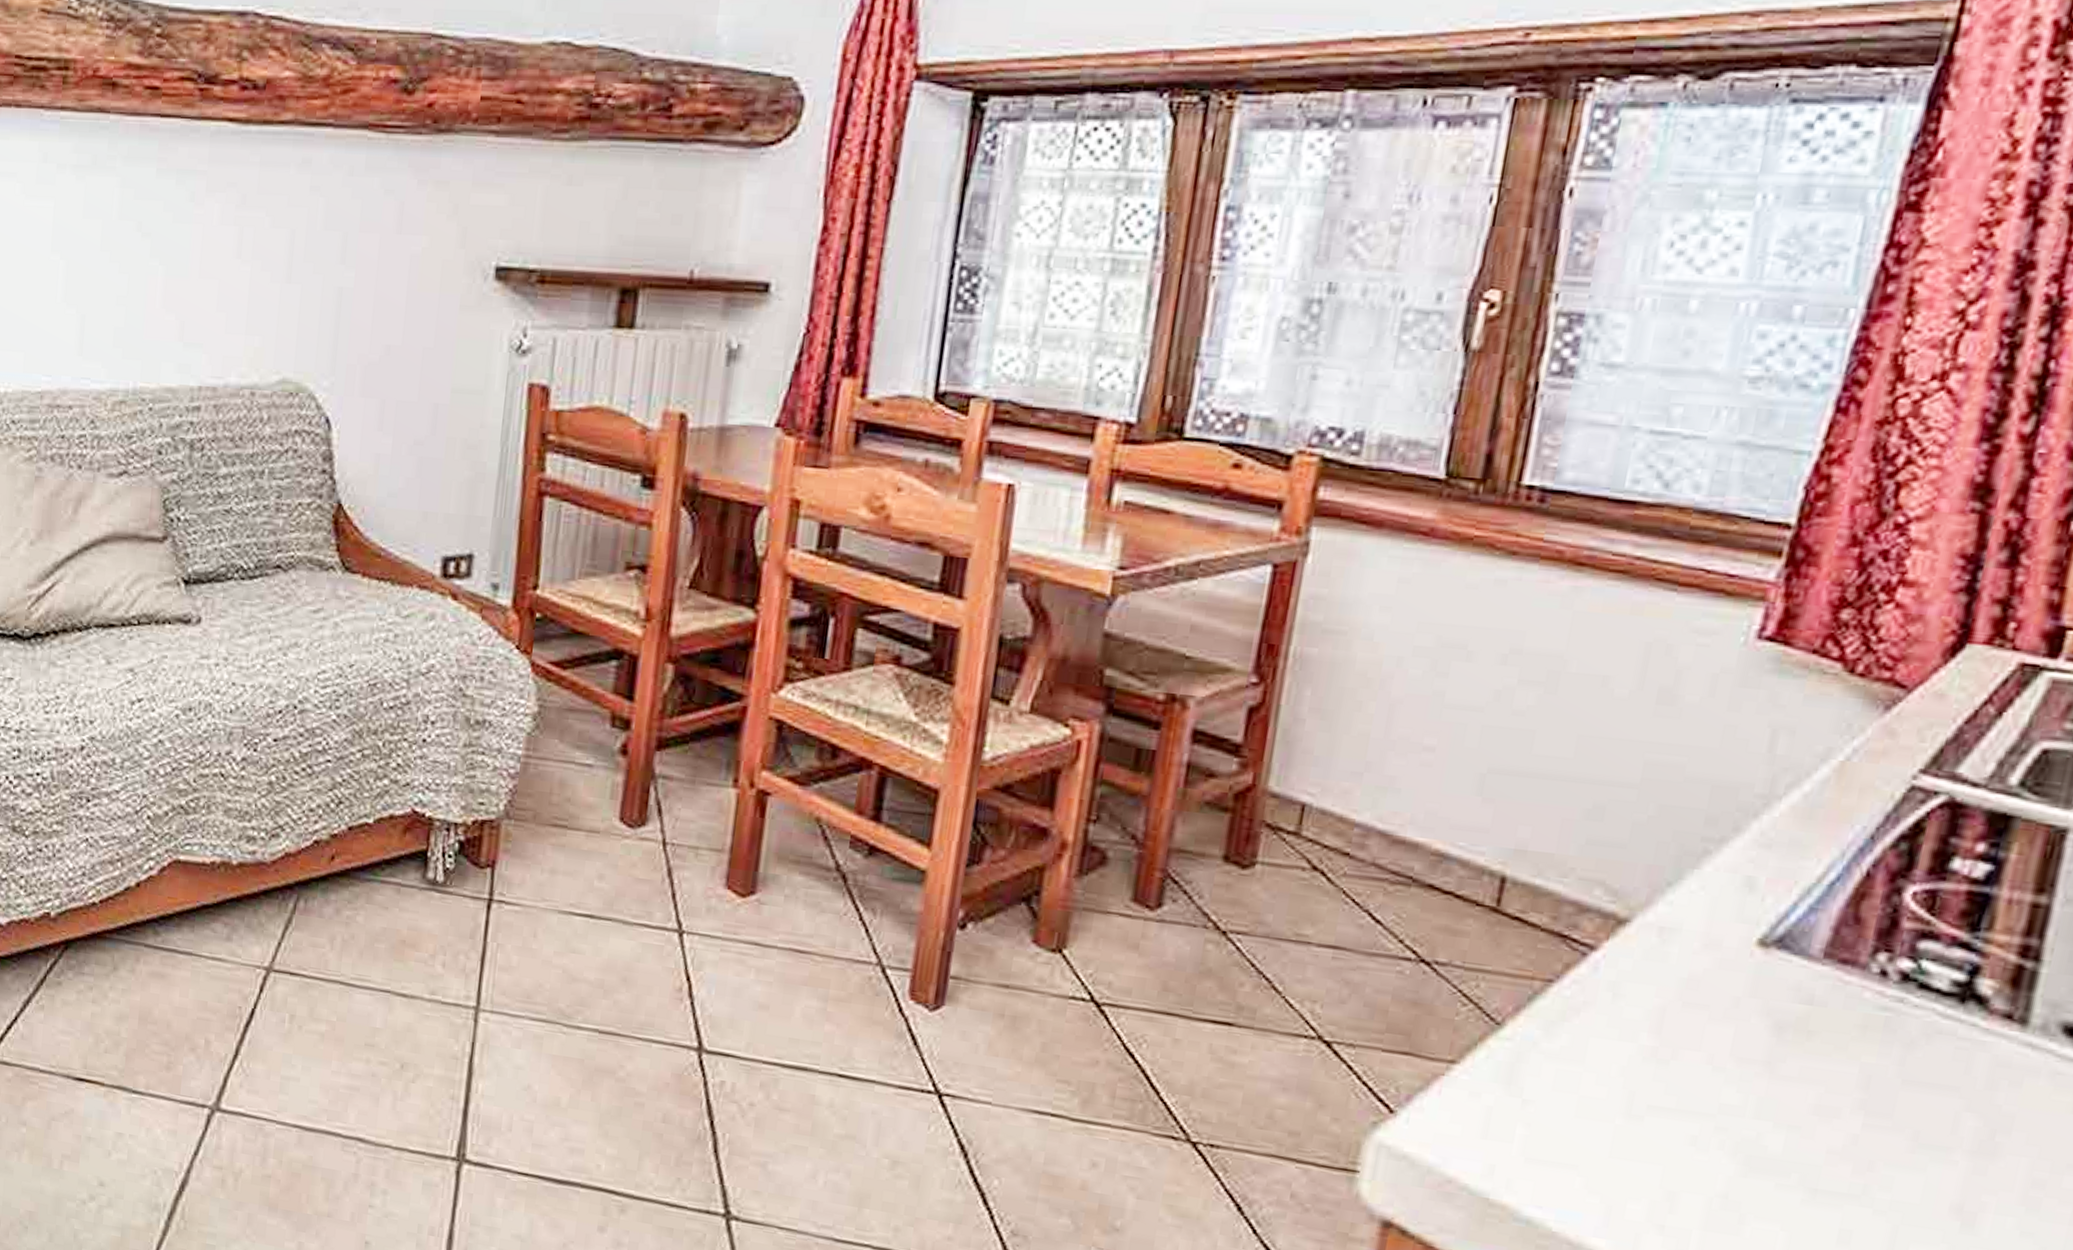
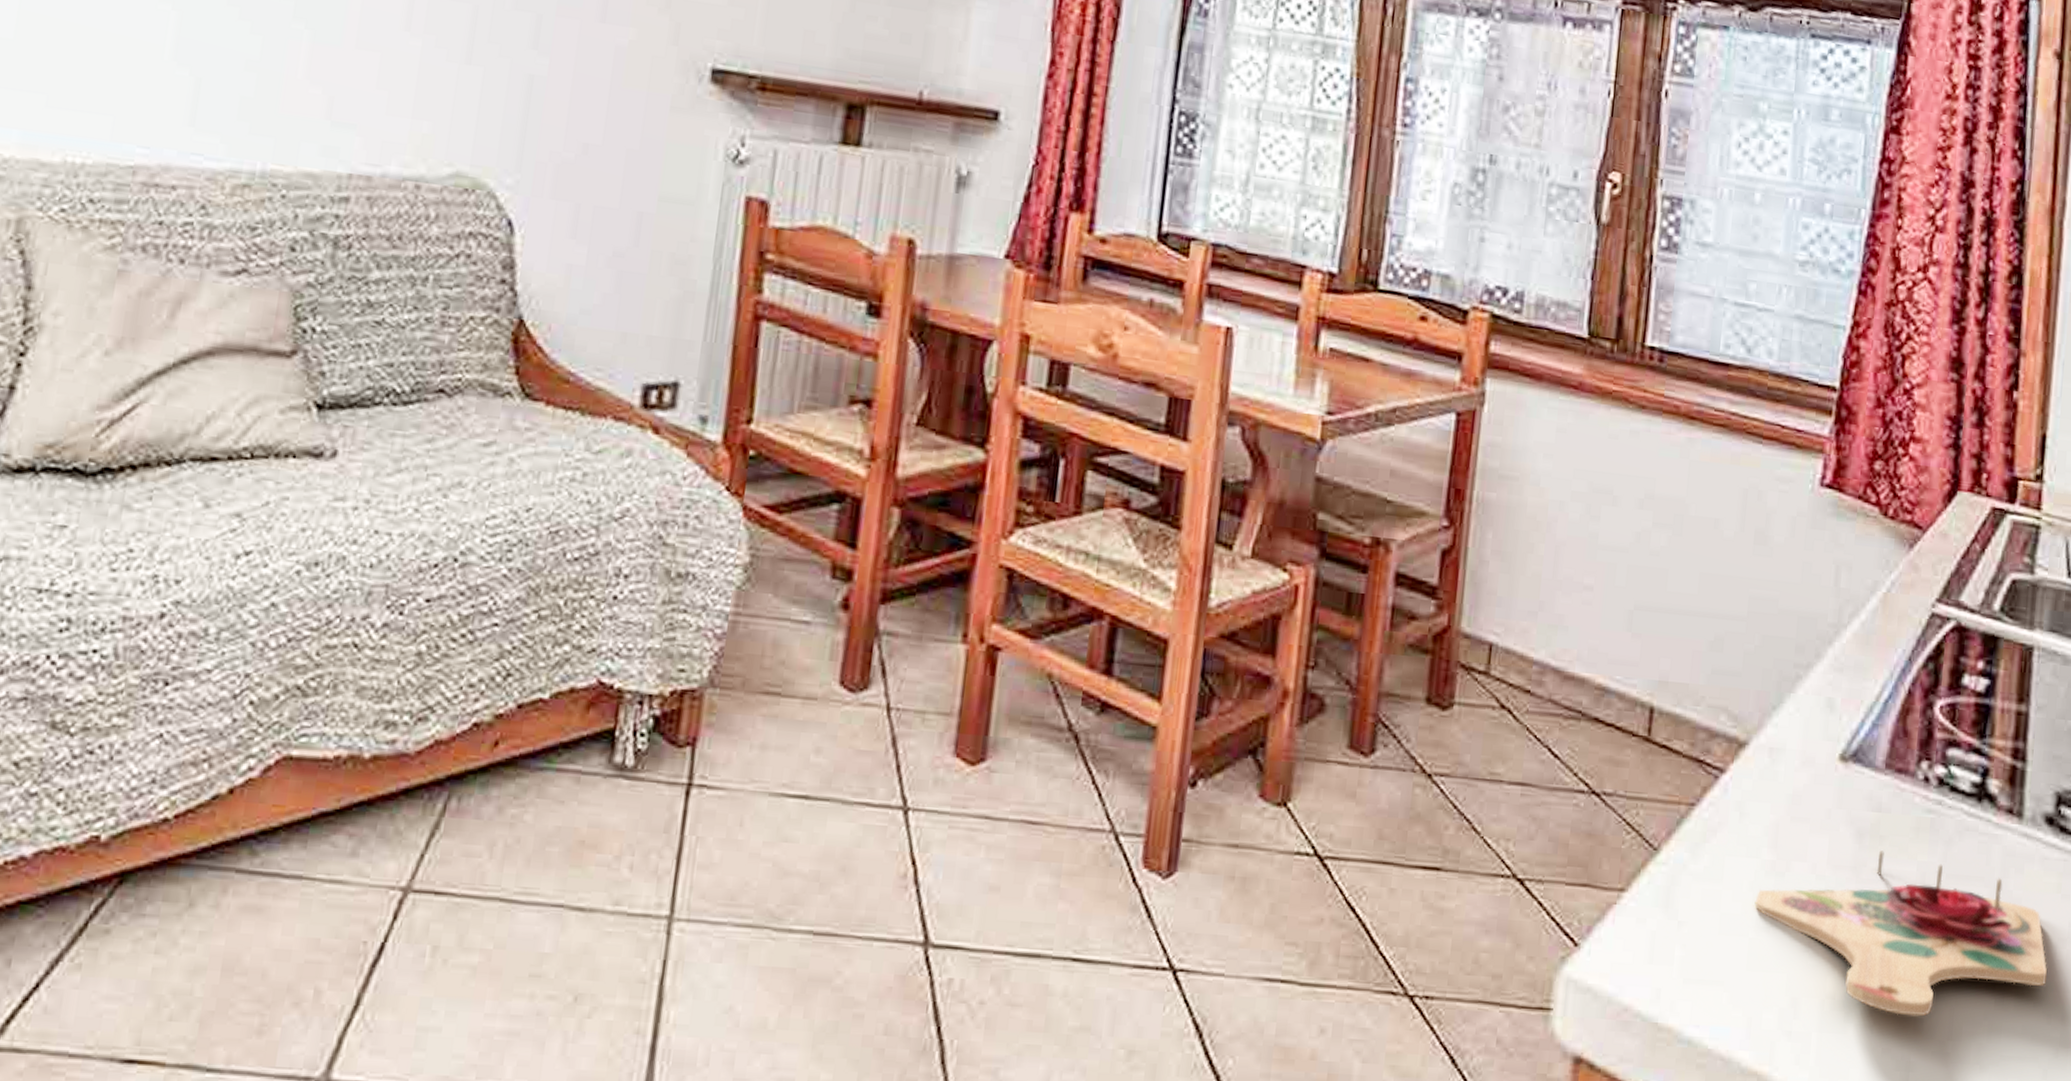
cutting board: none [1625,1046,2046,1230] -> present [1754,850,2047,1017]

